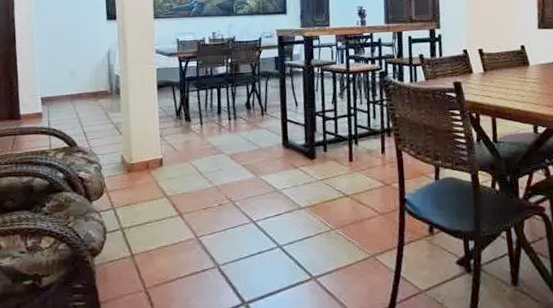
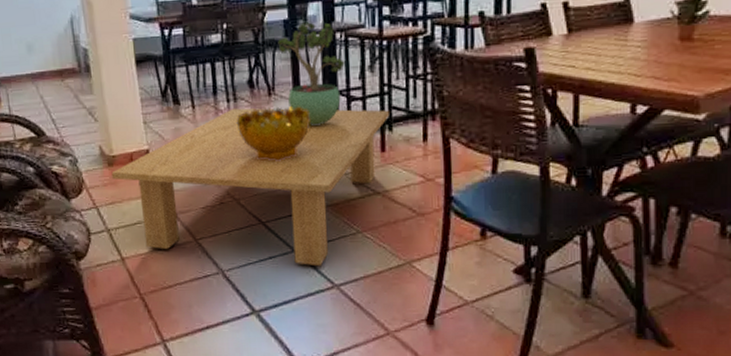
coffee table: none [129,125,355,260] -> present [111,108,389,266]
decorative bowl: none [235,124,294,169] -> present [236,106,310,161]
potted plant: none [270,59,321,140] -> present [278,22,345,126]

